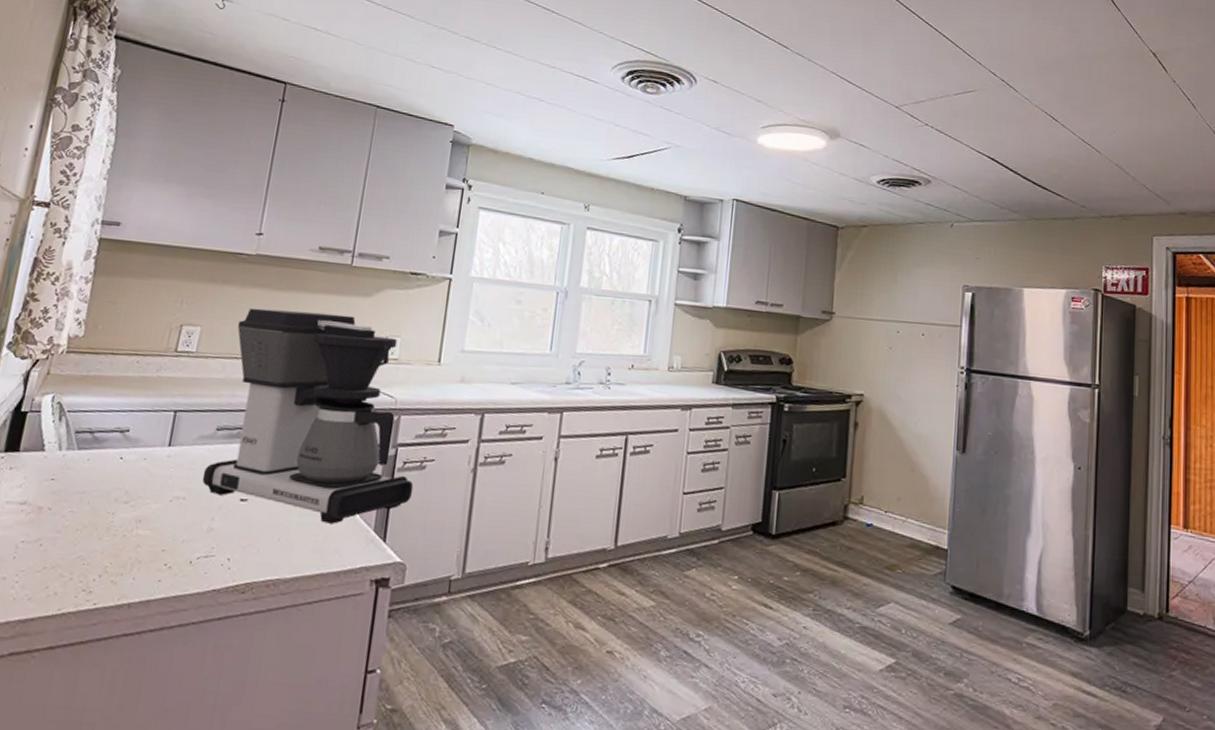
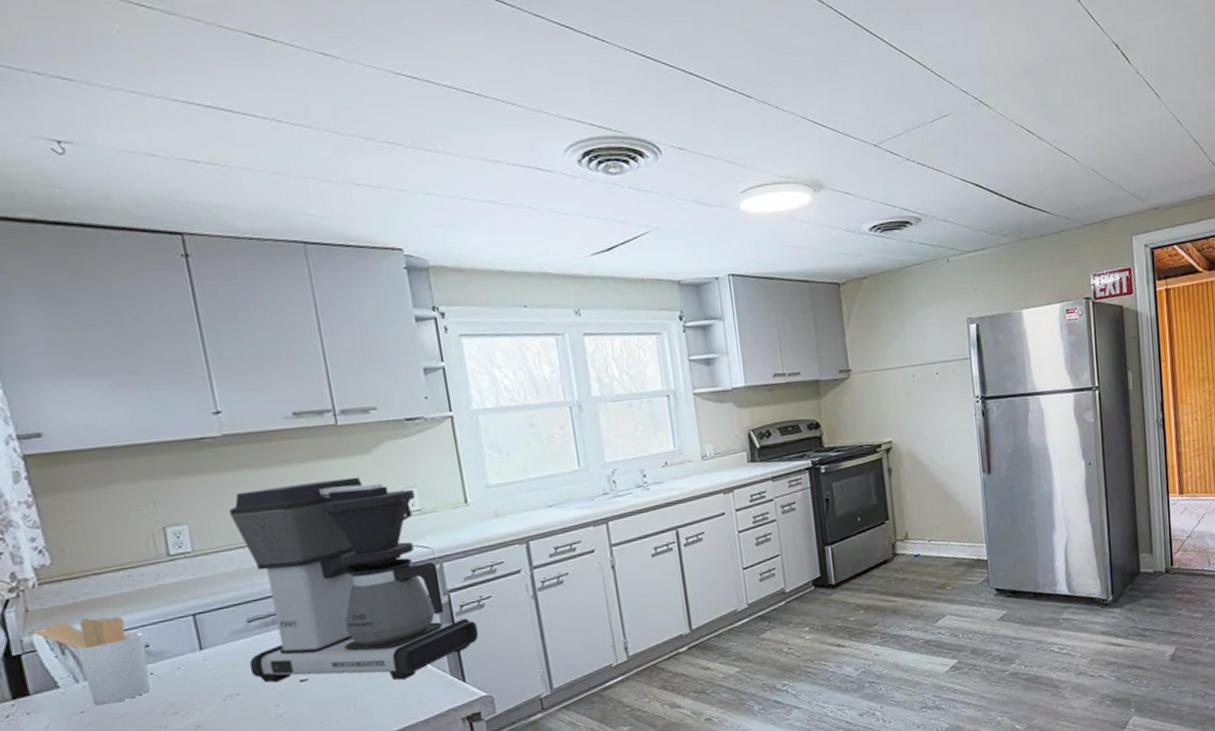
utensil holder: none [45,389,129,478] -> present [33,616,151,706]

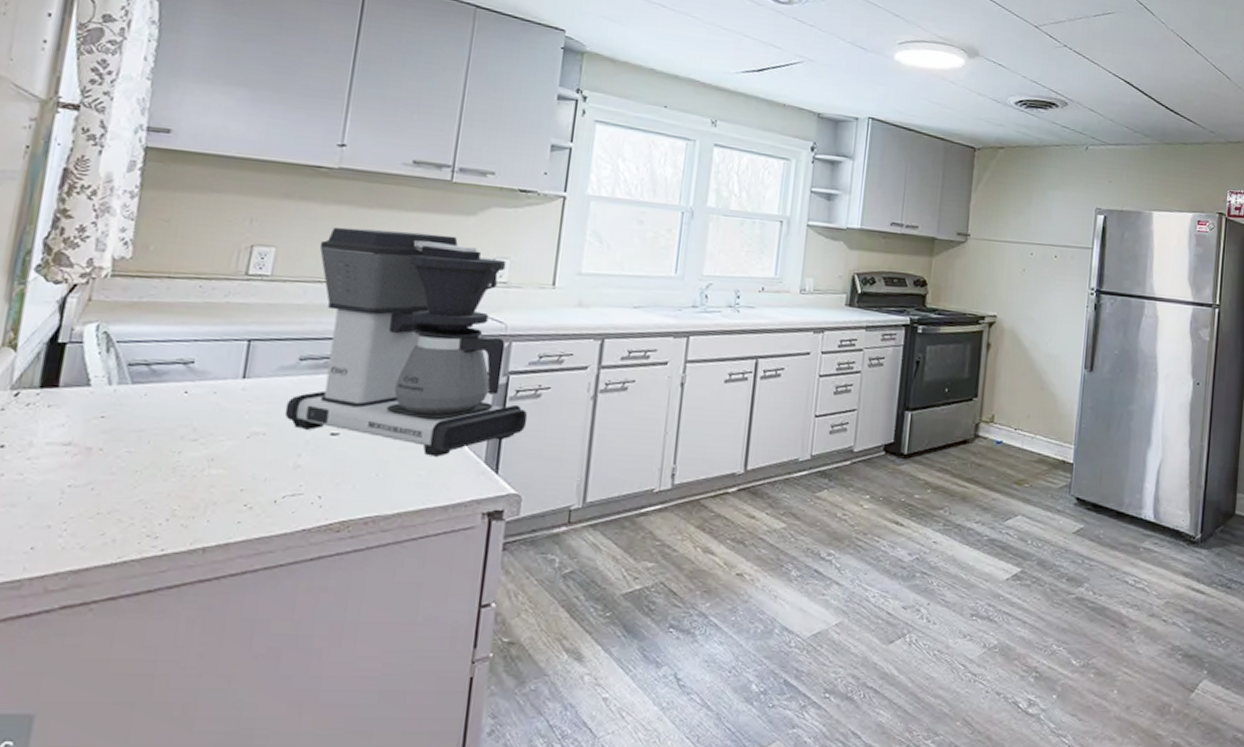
utensil holder: present [33,616,151,706] -> none [88,317,193,415]

